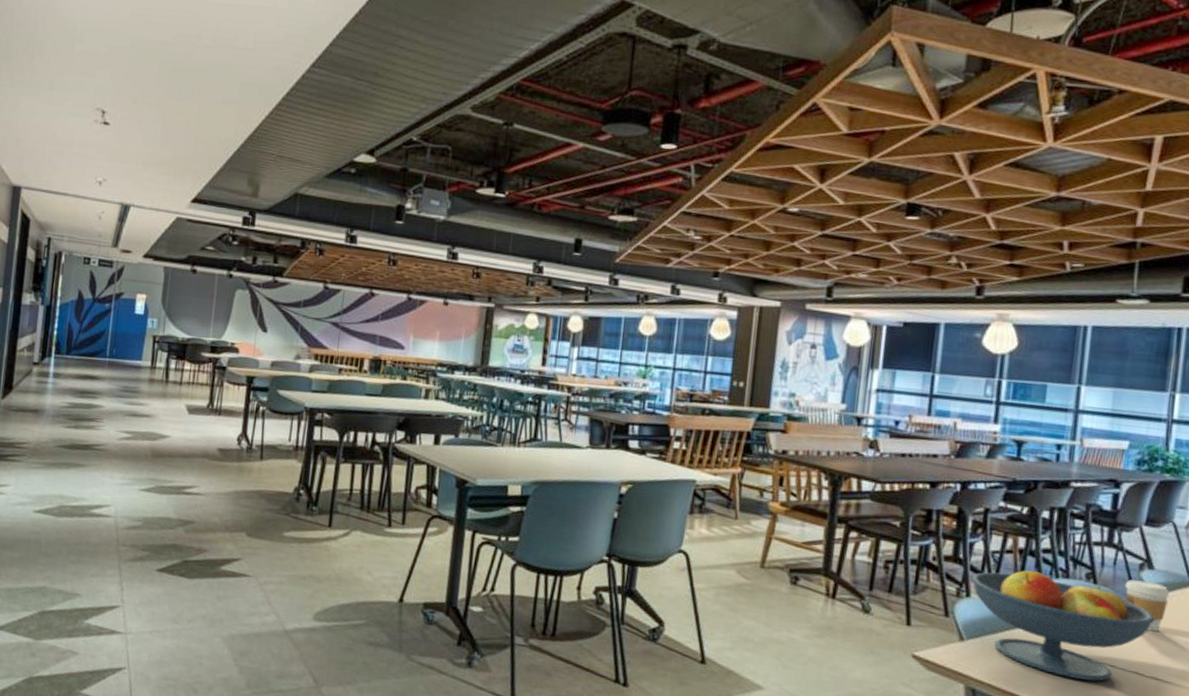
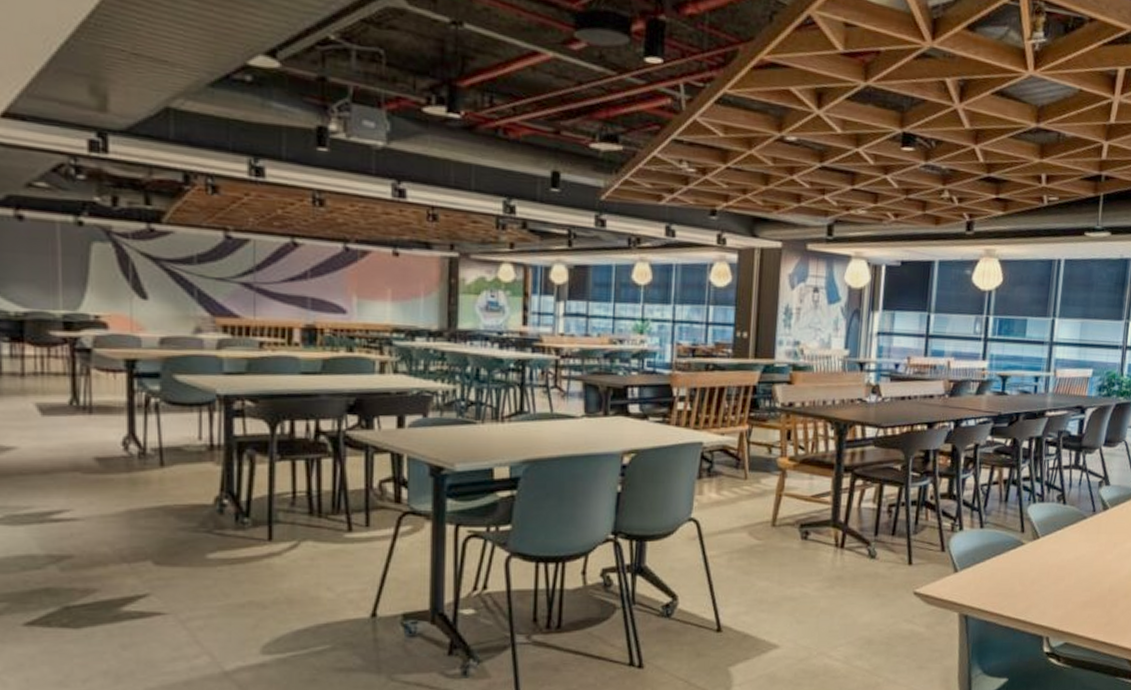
fruit bowl: present [971,570,1155,682] -> none [964,499,1110,592]
coffee cup: present [1124,579,1169,632] -> none [1087,497,1121,541]

